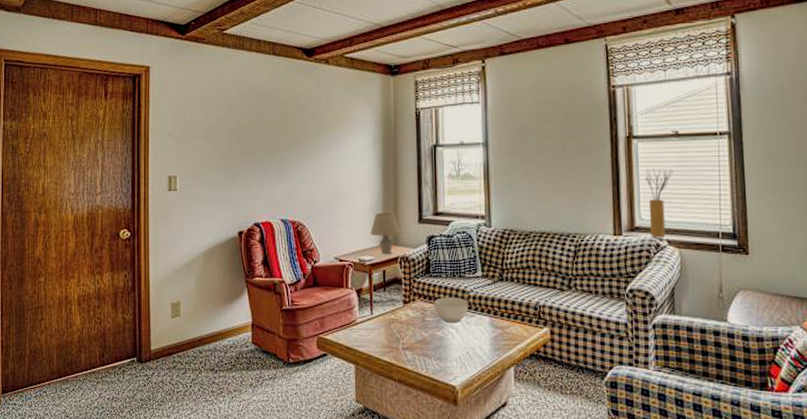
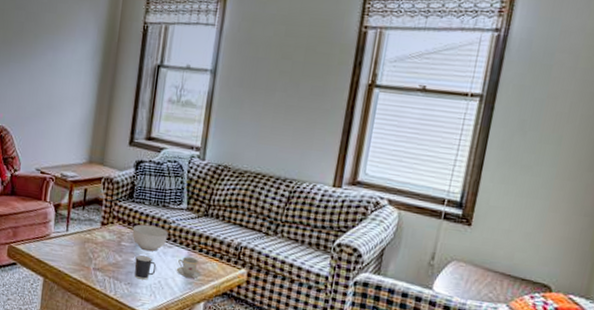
table lamp: present [370,213,401,254] -> none [76,129,109,173]
mug: none [441,327,463,353] -> present [134,254,157,280]
teacup: none [481,323,507,344] -> present [176,256,202,278]
vase: present [645,168,673,238] -> none [372,122,411,196]

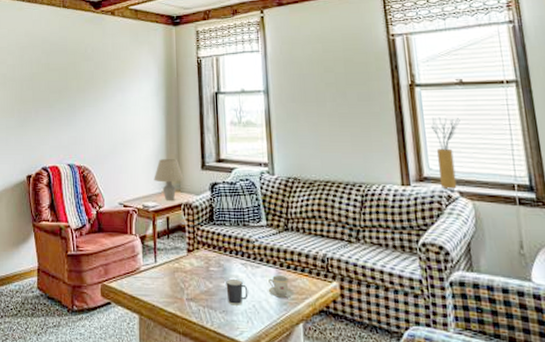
table lamp: none [76,129,109,173] -> present [154,159,184,200]
bowl: present [132,224,169,252] -> none [218,246,254,274]
vase: none [372,122,411,196] -> present [430,117,461,189]

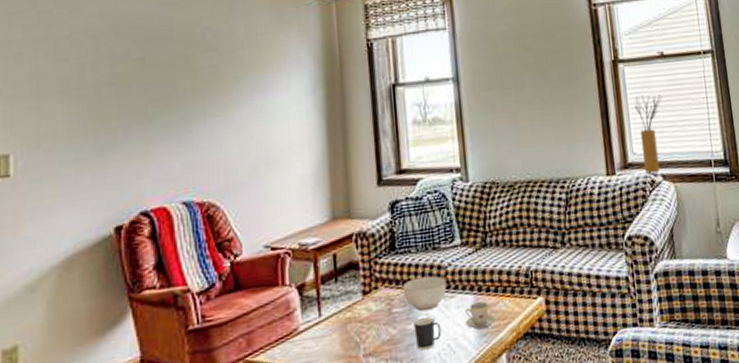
table lamp: present [154,159,184,200] -> none [313,176,355,232]
bowl: none [218,246,254,274] -> present [402,275,447,311]

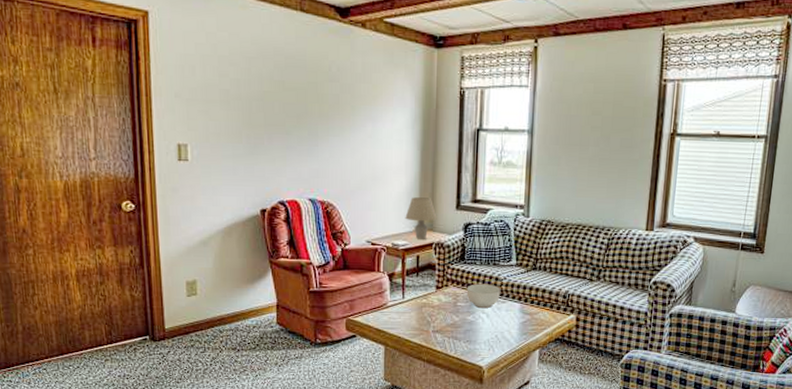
table lamp: none [313,176,355,232] -> present [405,197,437,239]
mug: present [413,316,442,351] -> none [471,312,492,336]
teacup: present [465,301,496,329] -> none [511,310,535,329]
vase: present [634,95,662,174] -> none [679,167,710,234]

